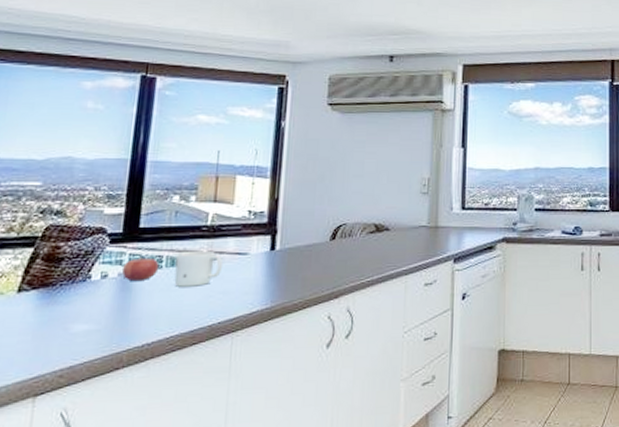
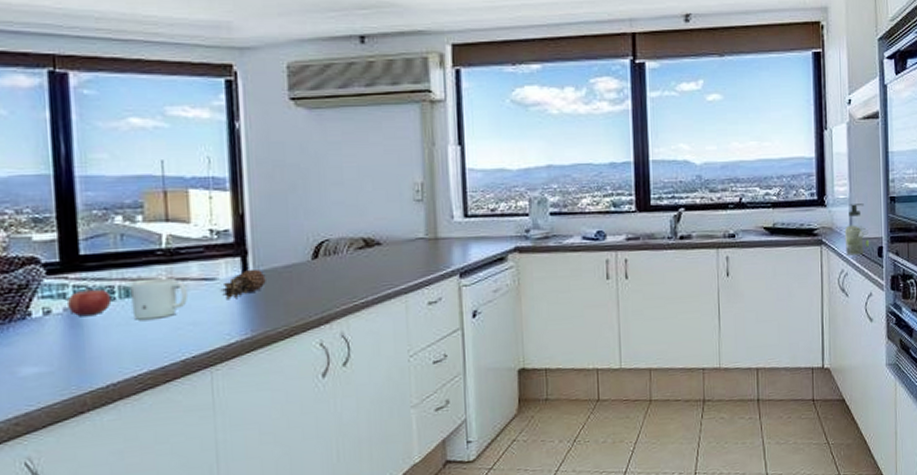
fruit: none [250,246,289,273] -> present [220,269,266,300]

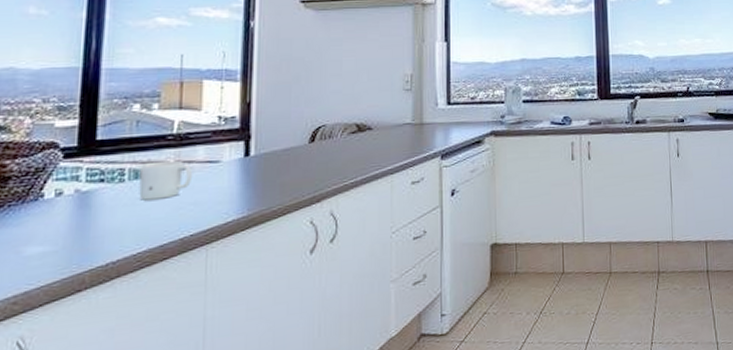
fruit: present [66,287,112,316] -> none [78,170,121,197]
fruit: present [220,269,266,300] -> none [223,152,265,181]

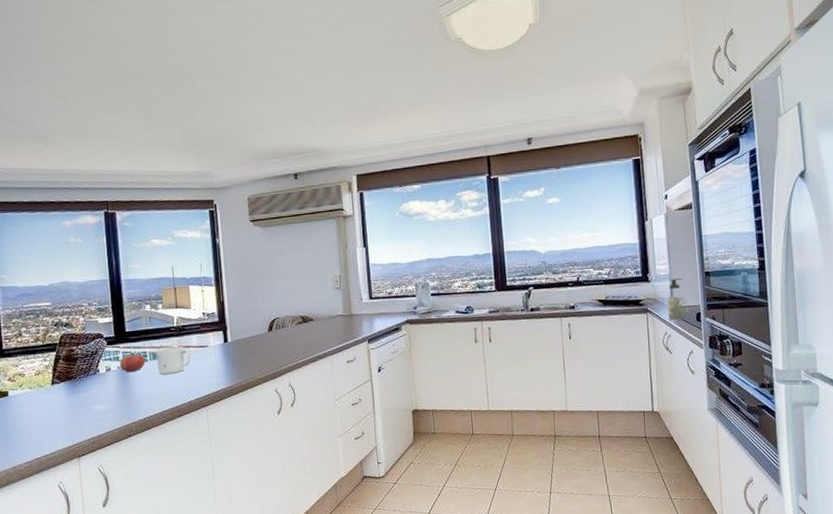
fruit: none [78,170,121,197] -> present [119,353,146,372]

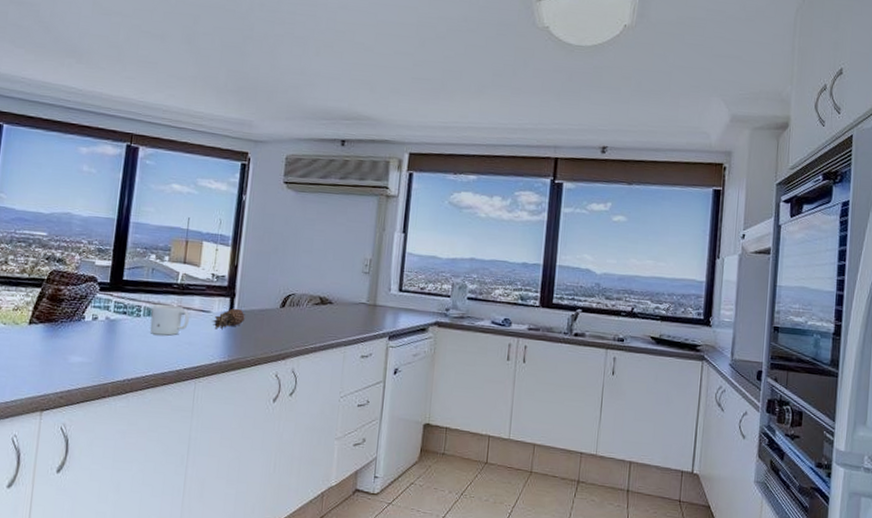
fruit: present [119,353,146,372] -> none [108,304,139,326]
fruit: none [211,339,239,361] -> present [212,308,245,329]
soap dispenser: present [666,278,688,321] -> none [725,328,750,375]

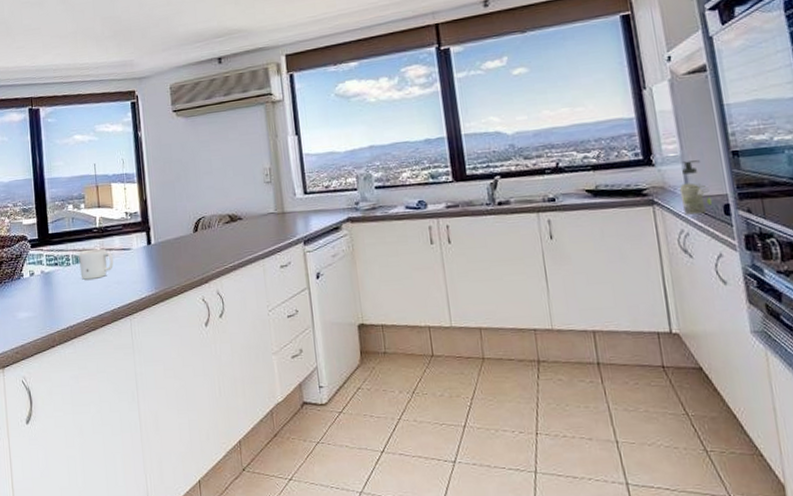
fruit: present [212,308,245,329] -> none [134,241,163,265]
soap dispenser: none [725,328,750,375] -> present [679,160,712,215]

